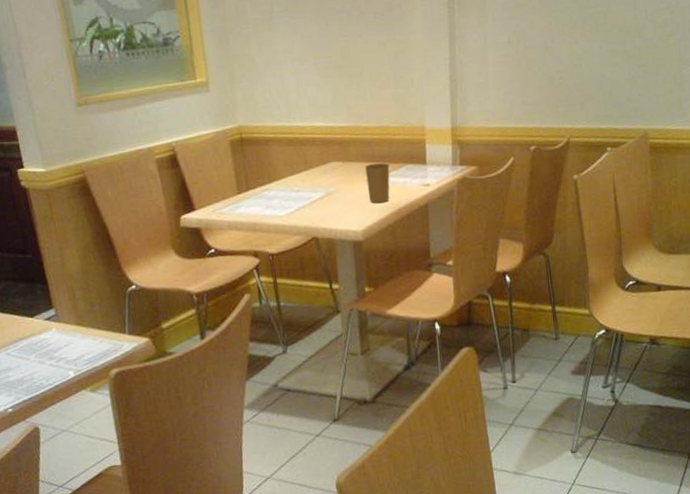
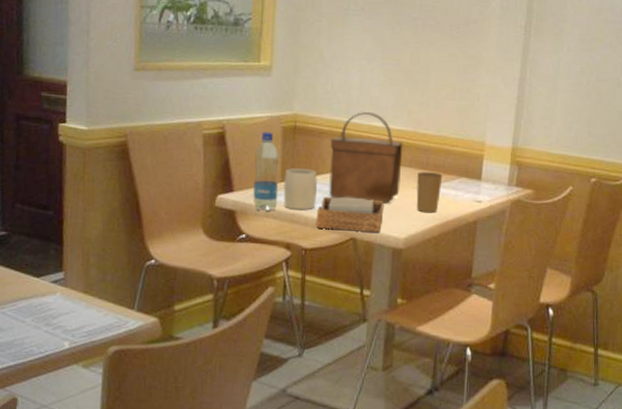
bottle: none [208,147,239,225] -> present [253,131,279,212]
mug: none [240,178,275,219] -> present [283,168,317,210]
napkin holder: none [276,198,340,233] -> present [316,196,384,232]
handbag: none [277,113,351,203] -> present [329,111,403,204]

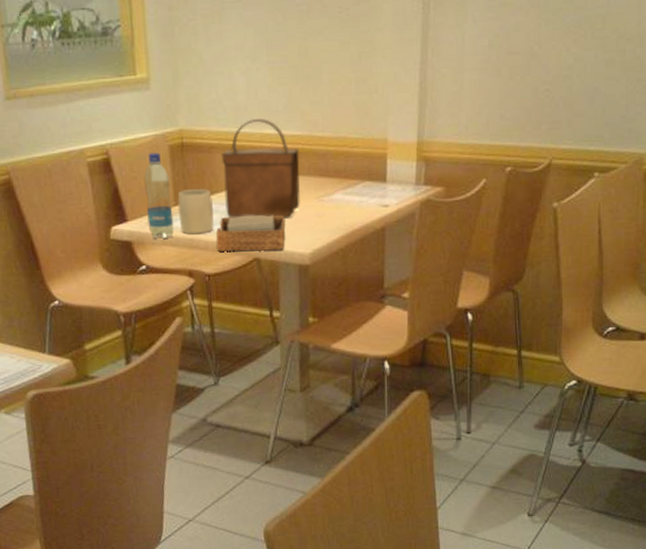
cup: present [416,172,443,213] -> none [317,179,345,224]

